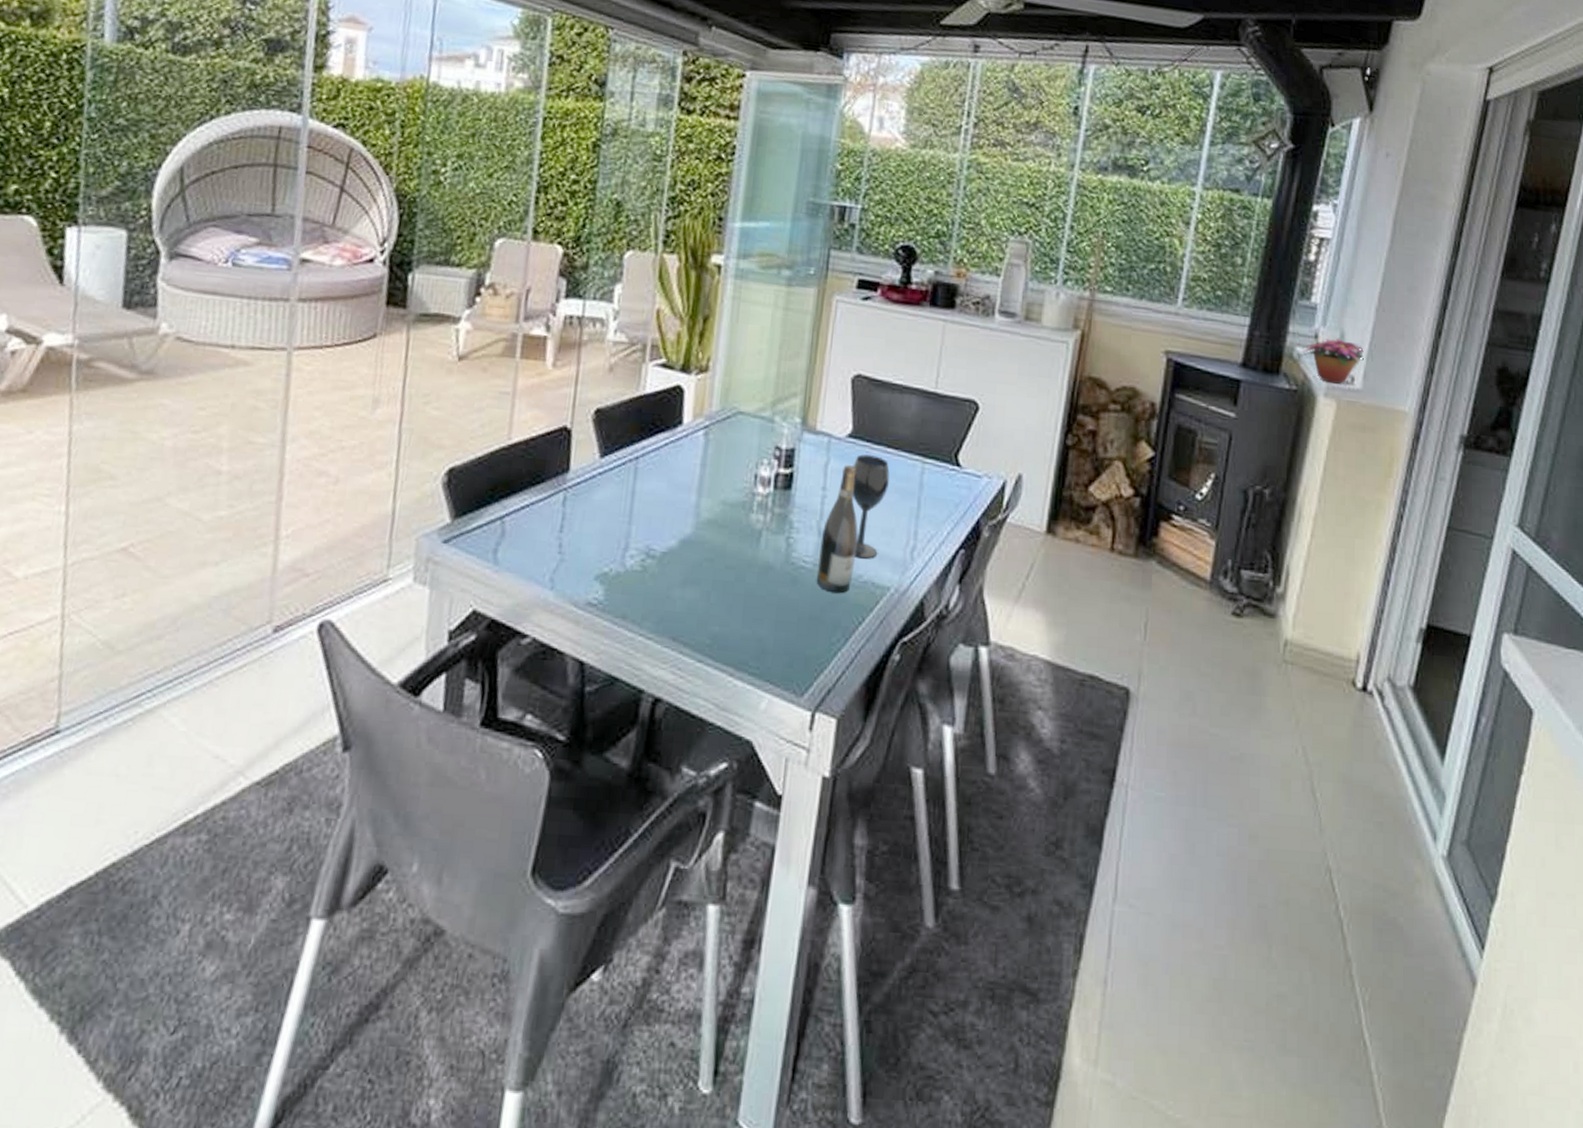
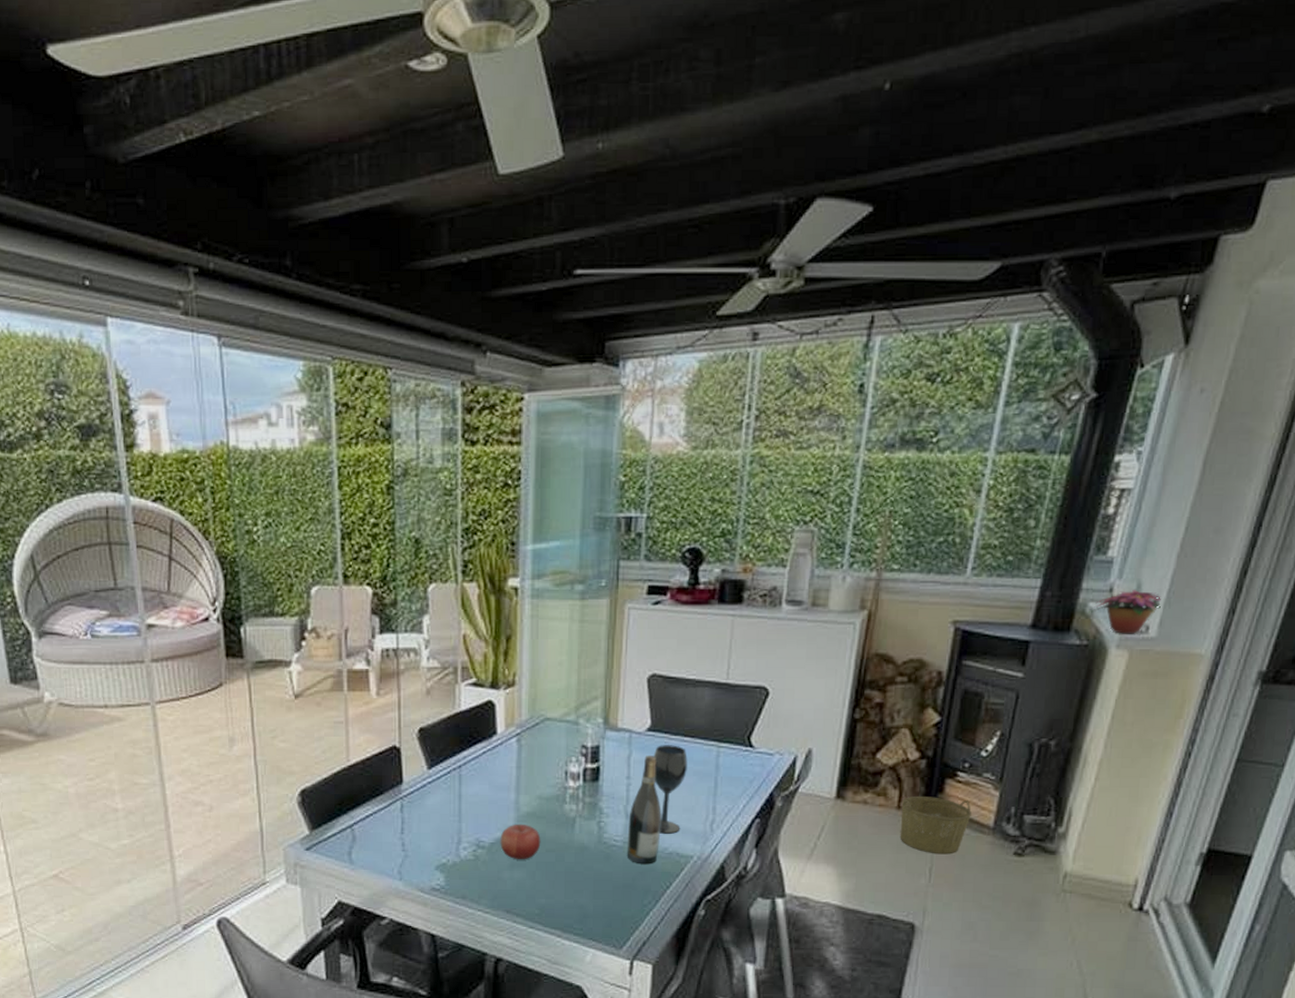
fruit: none [673,531,721,576] -> present [500,824,541,859]
basket: none [1113,538,1187,609] -> present [900,797,971,855]

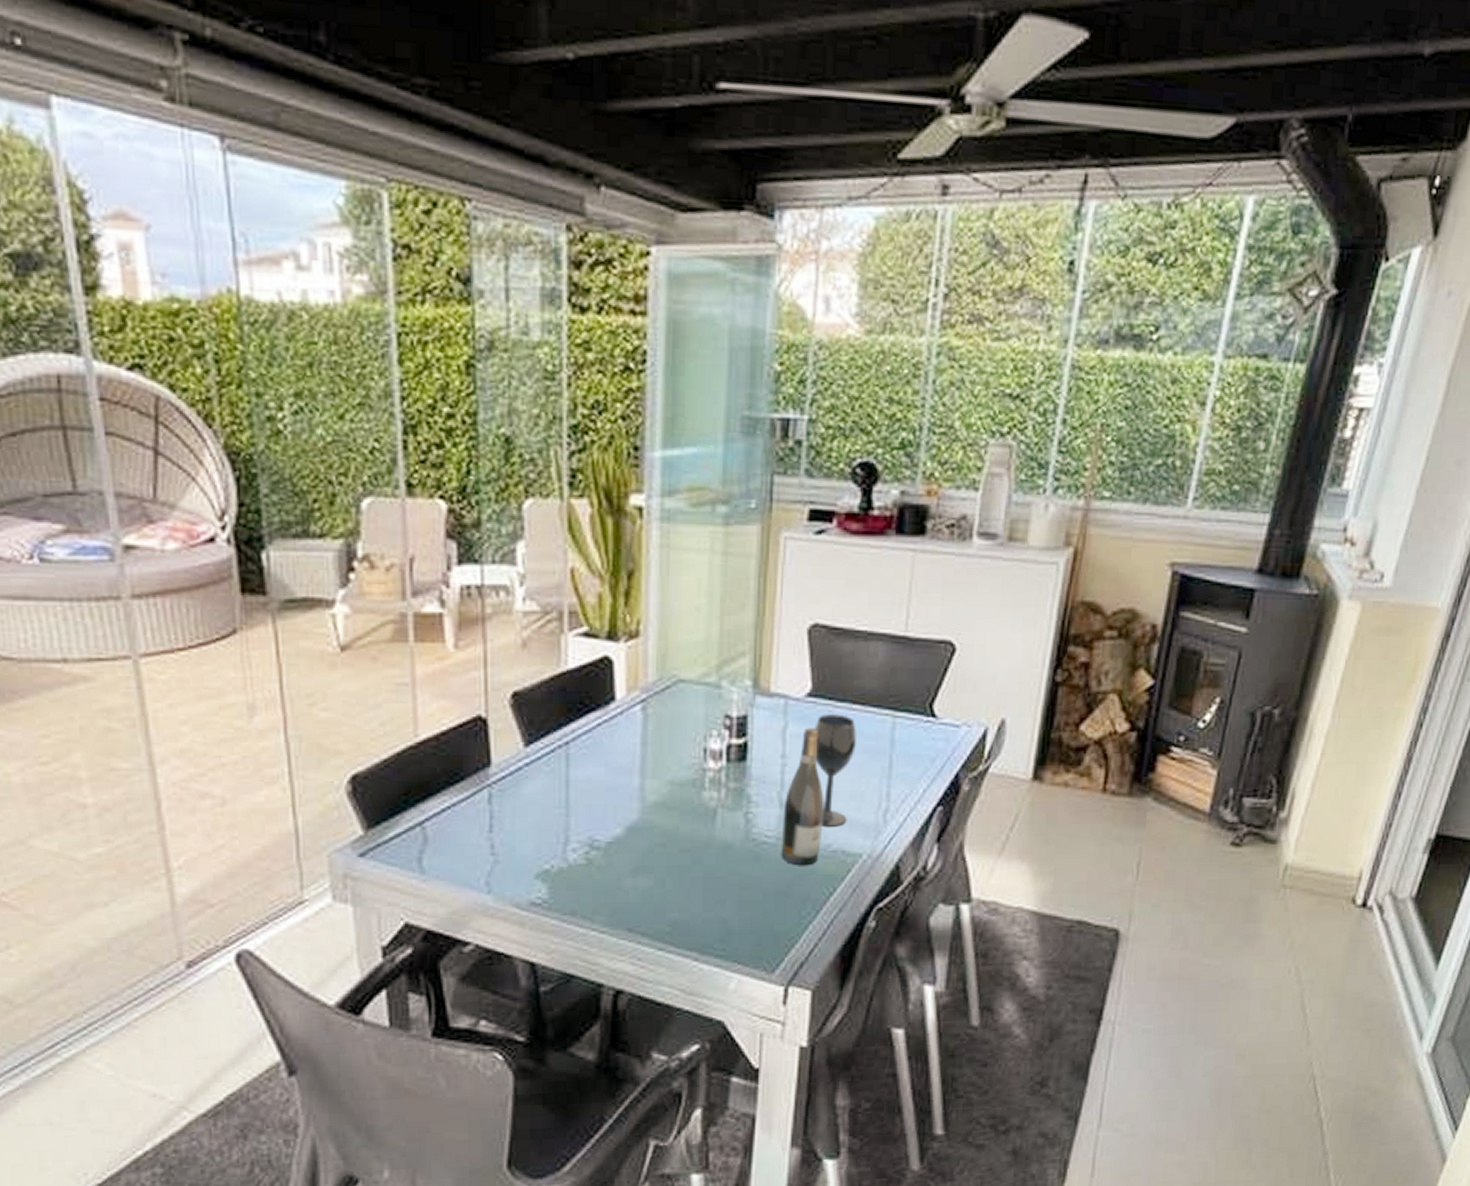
fruit: present [500,824,541,859] -> none [620,817,673,862]
basket: present [900,797,971,855] -> none [1104,777,1186,846]
flower arrangement: present [1088,590,1161,634] -> none [1320,530,1398,583]

